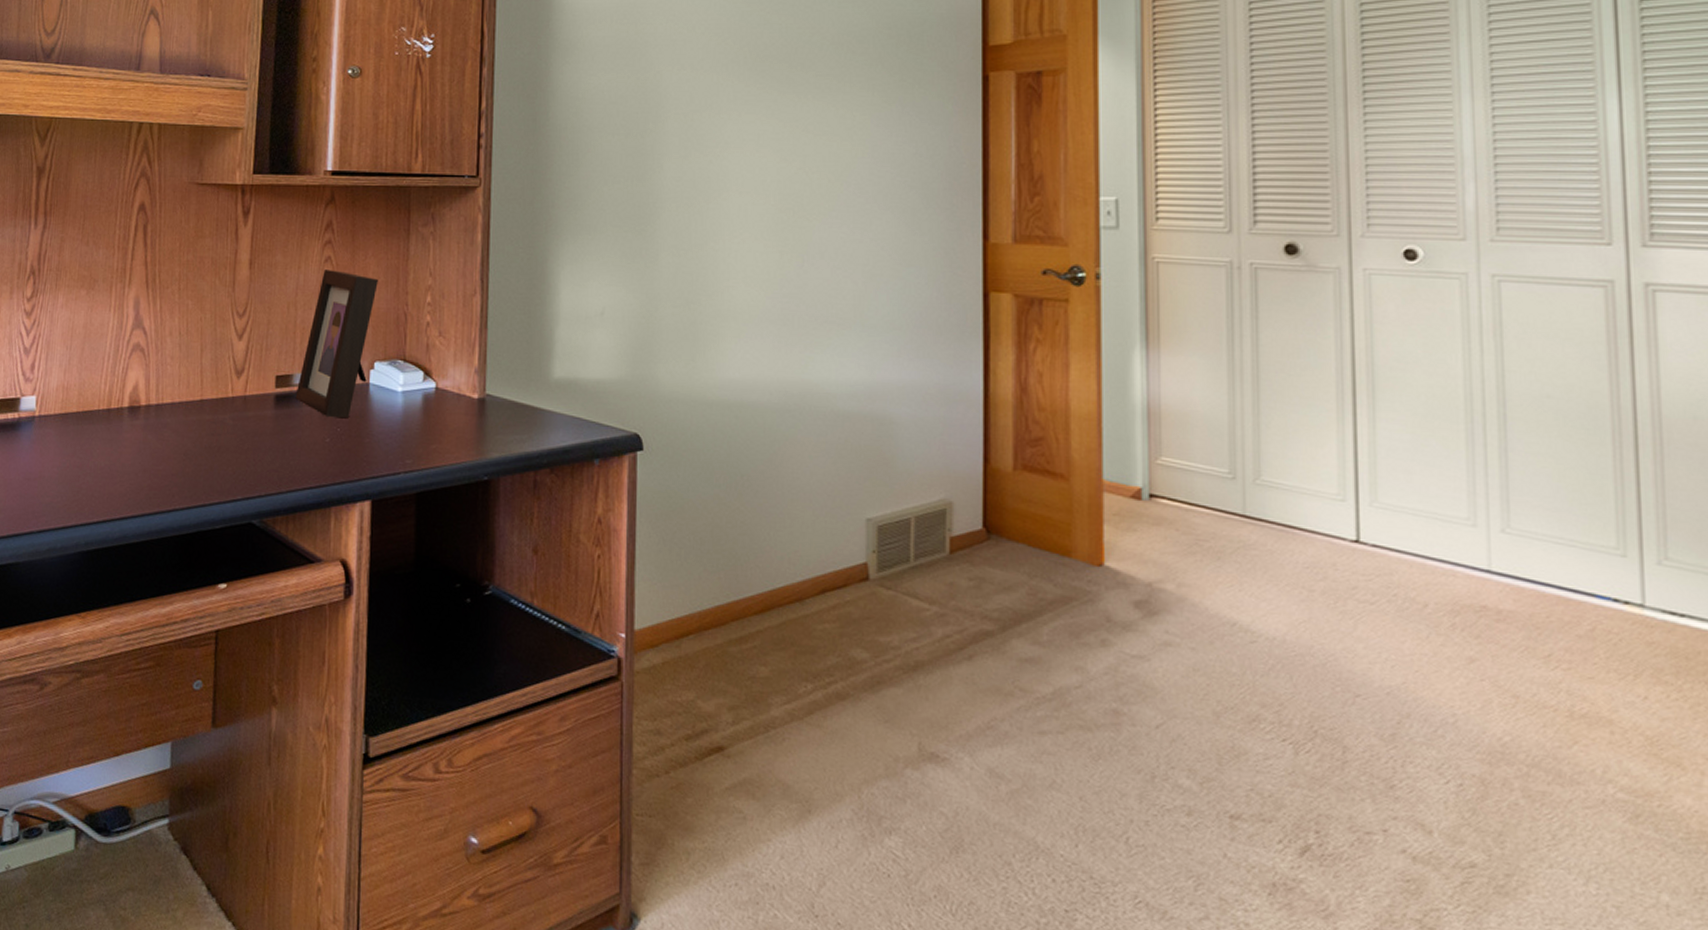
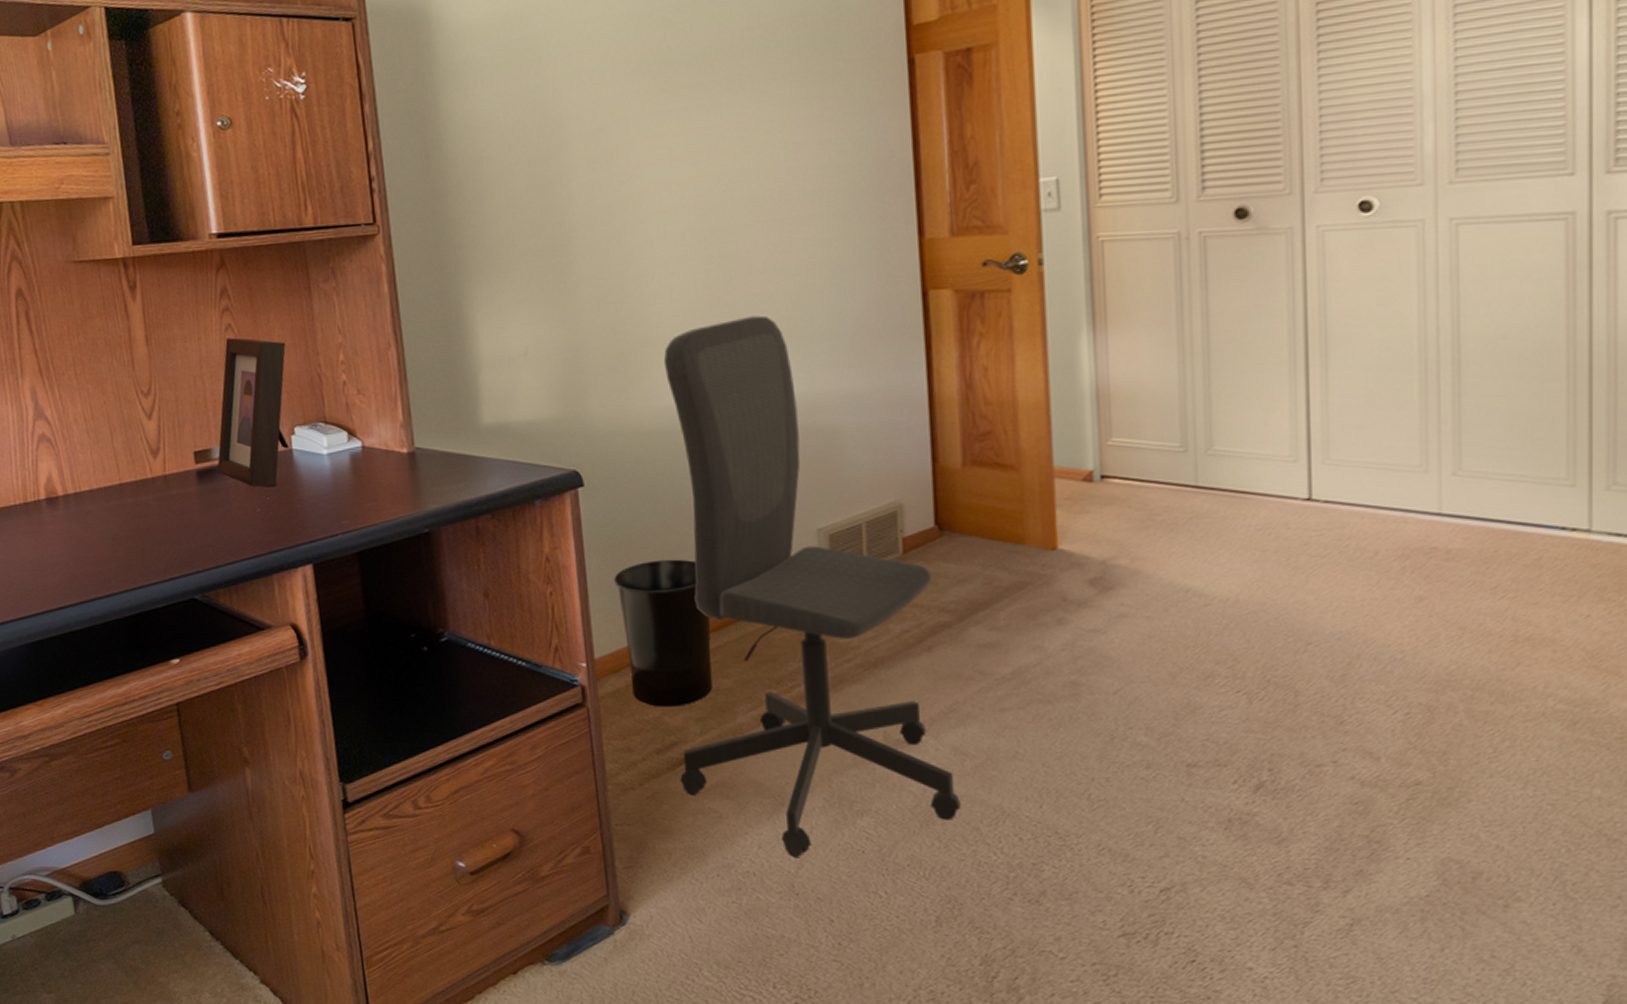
waste bin: none [662,533,753,691] -> present [614,559,713,707]
office chair: none [707,299,993,875] -> present [663,315,961,858]

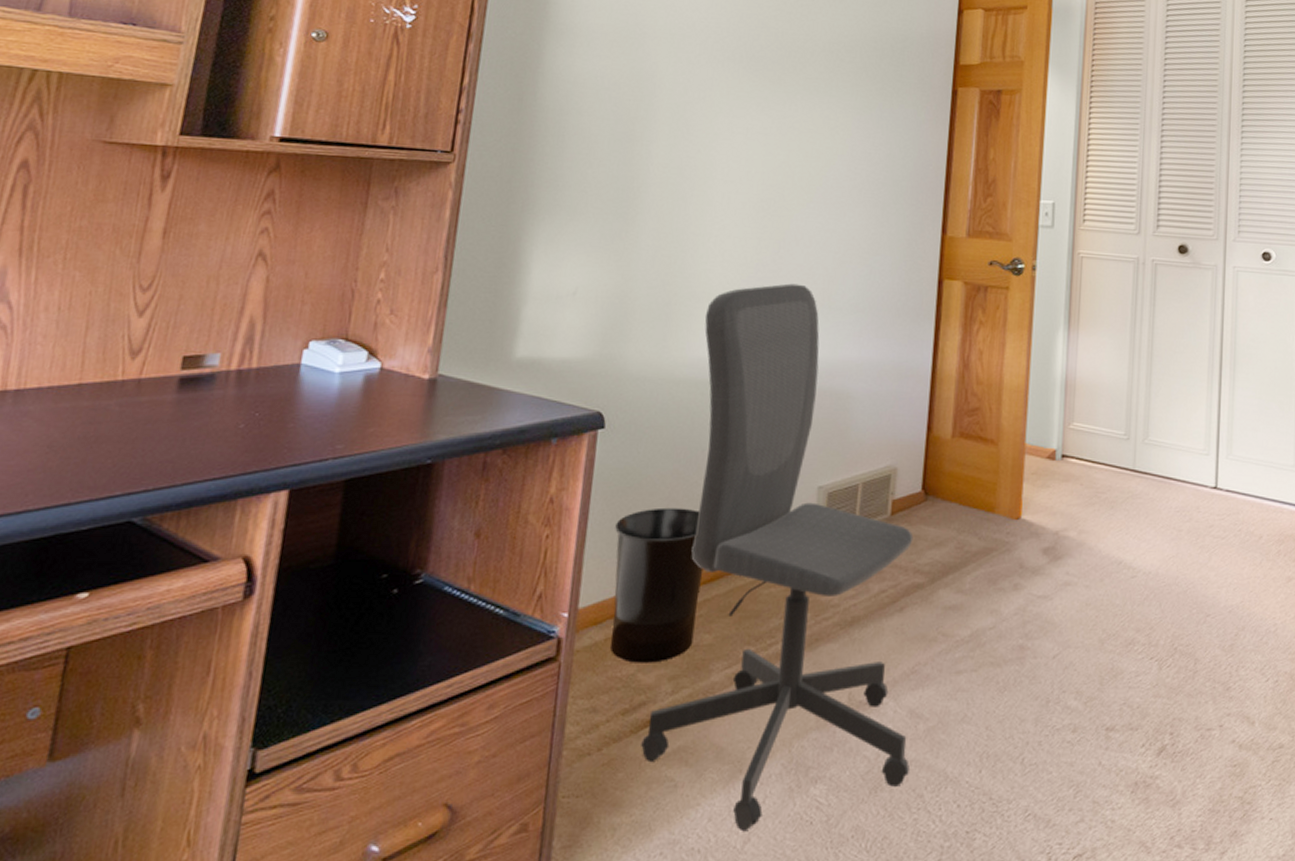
picture frame: present [217,337,289,488] -> none [205,241,324,402]

